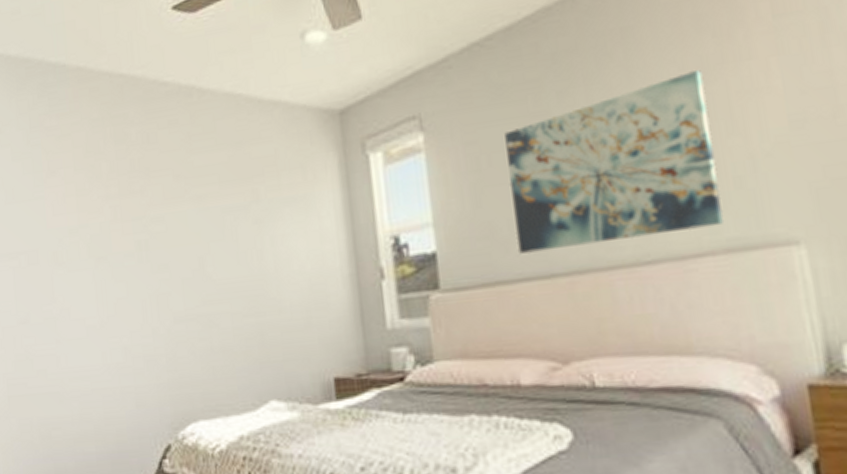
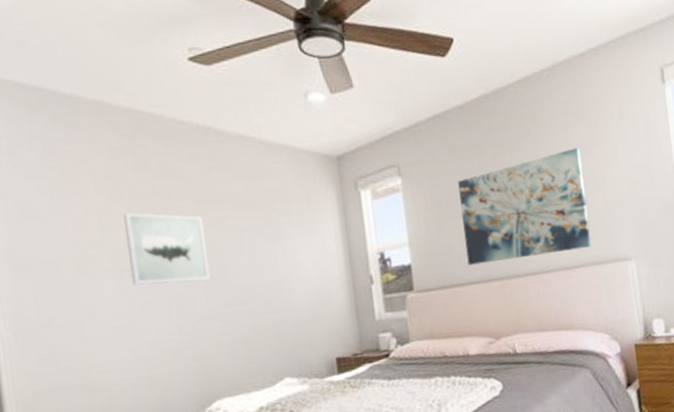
wall art: none [101,192,189,278] -> present [123,212,211,285]

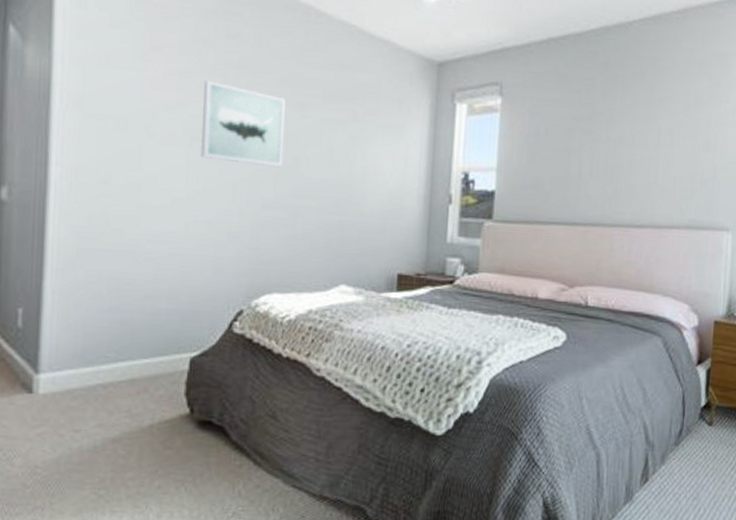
wall art: present [458,148,592,265] -> none [554,101,697,210]

